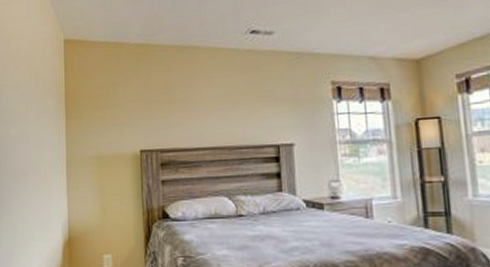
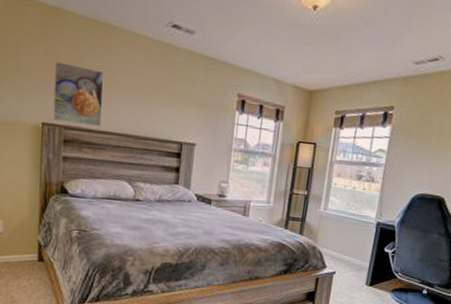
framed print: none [147,89,195,146] -> present [53,60,105,128]

